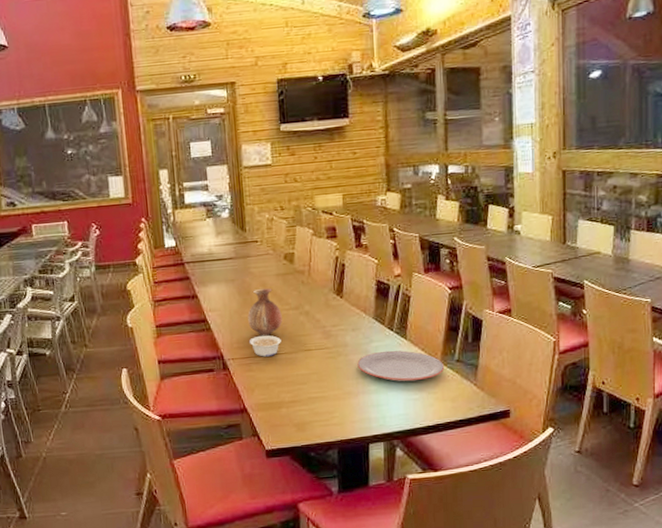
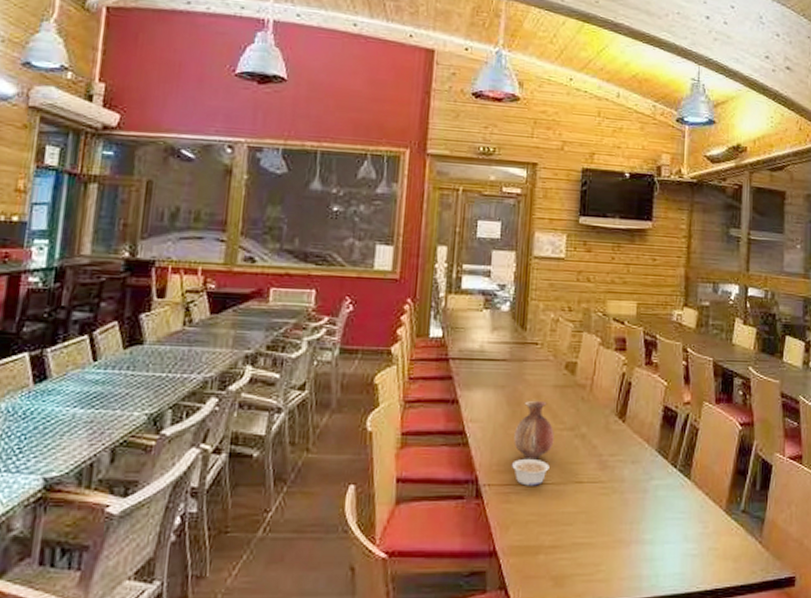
plate: present [357,350,445,382] -> none [633,491,729,532]

